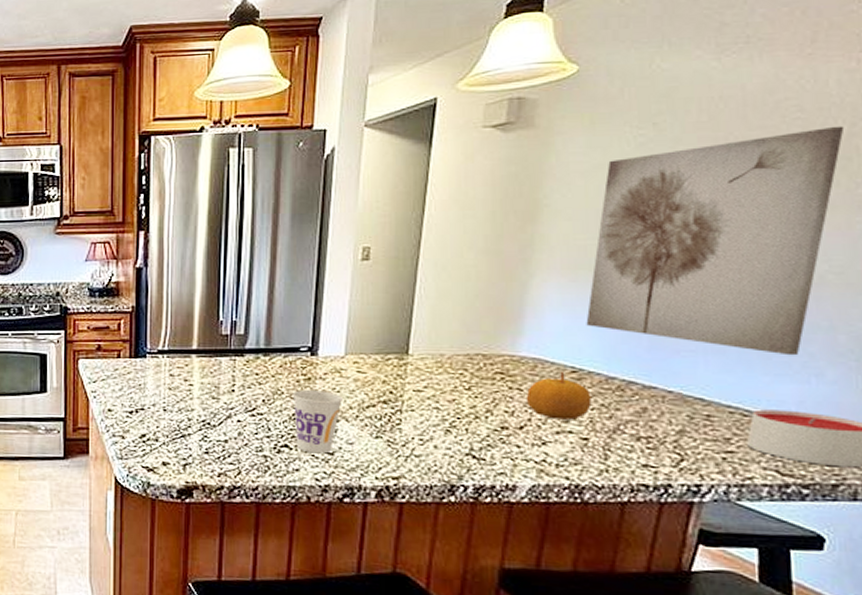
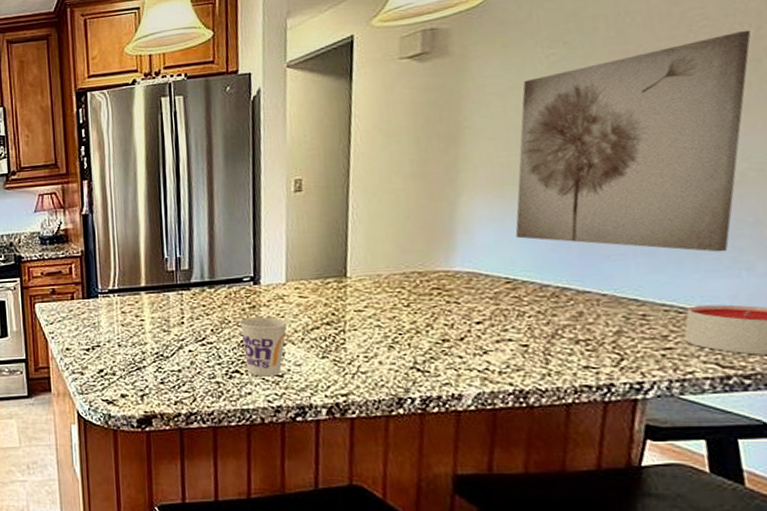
fruit: present [525,371,592,420] -> none [463,282,528,329]

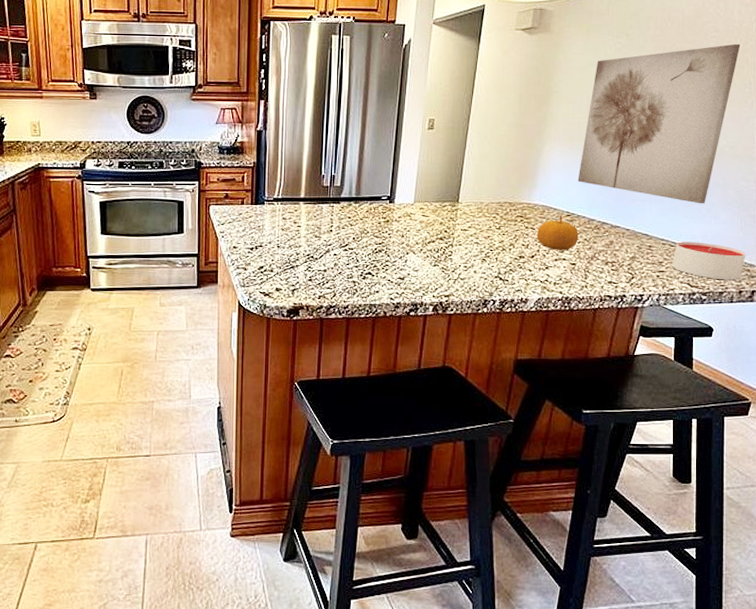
cup: present [238,317,288,377] -> none [375,230,411,279]
fruit: none [463,282,528,329] -> present [536,215,579,250]

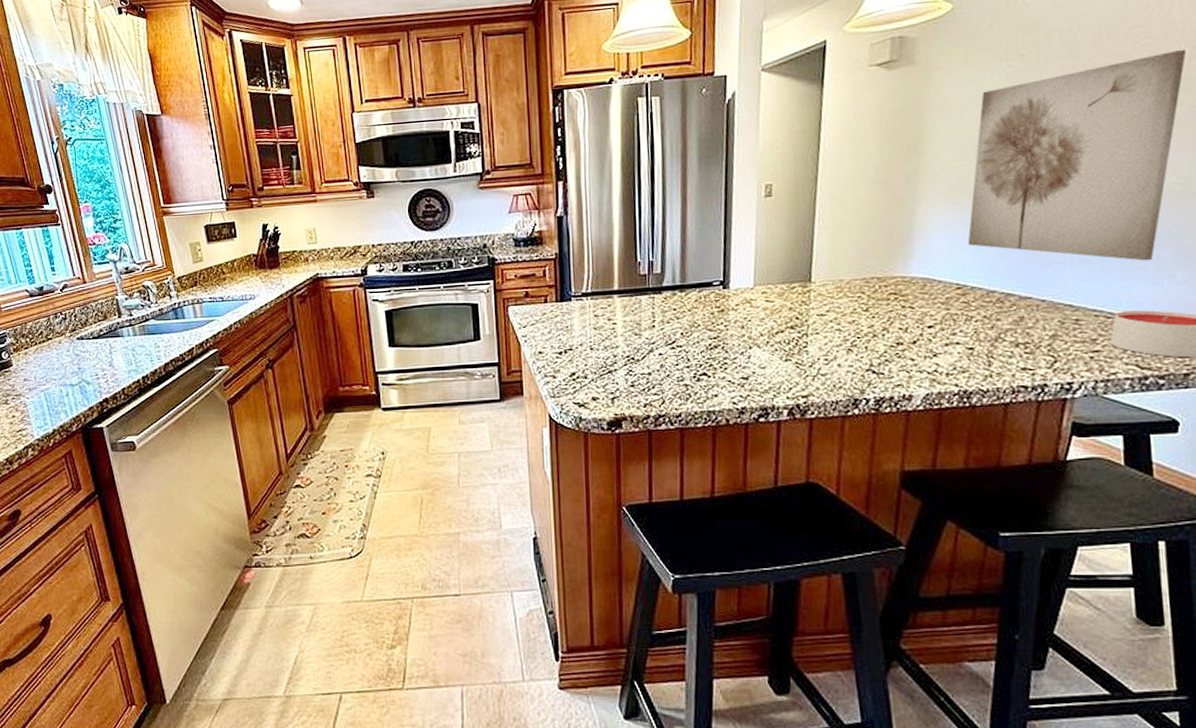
fruit: present [536,215,579,250] -> none [917,288,975,333]

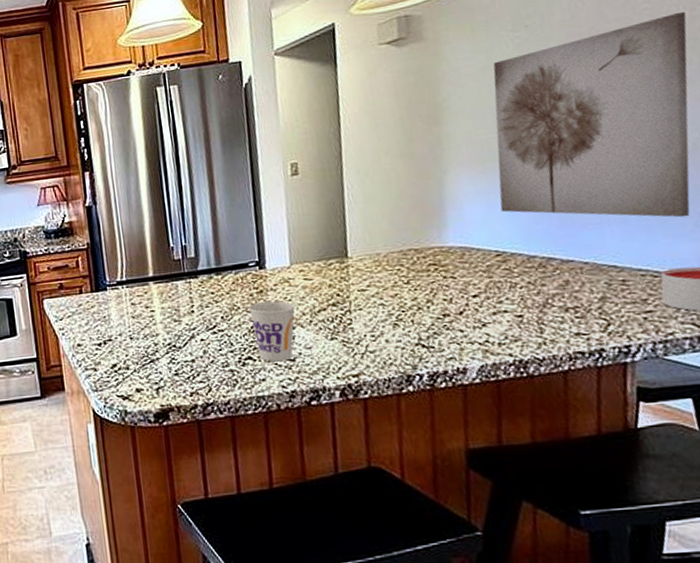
cup: none [707,321,754,379] -> present [247,301,295,362]

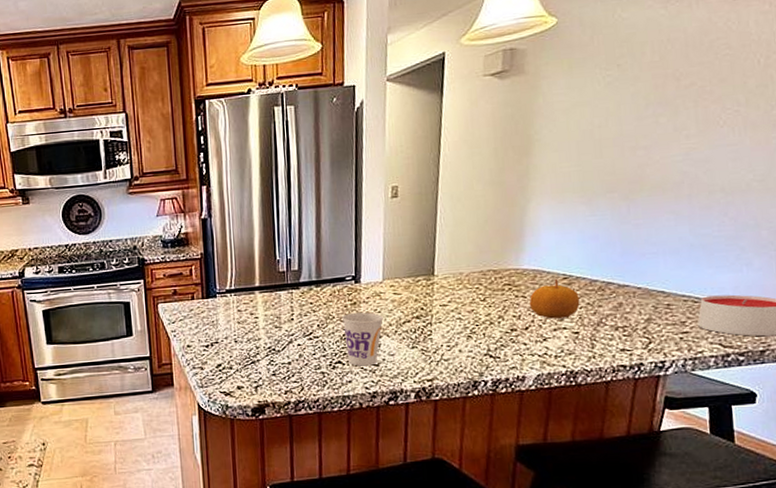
fruit: none [460,255,520,302] -> present [529,278,580,319]
wall art: present [493,11,690,218] -> none [572,59,762,251]

